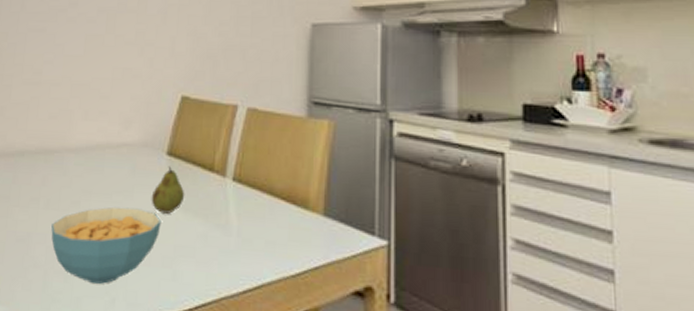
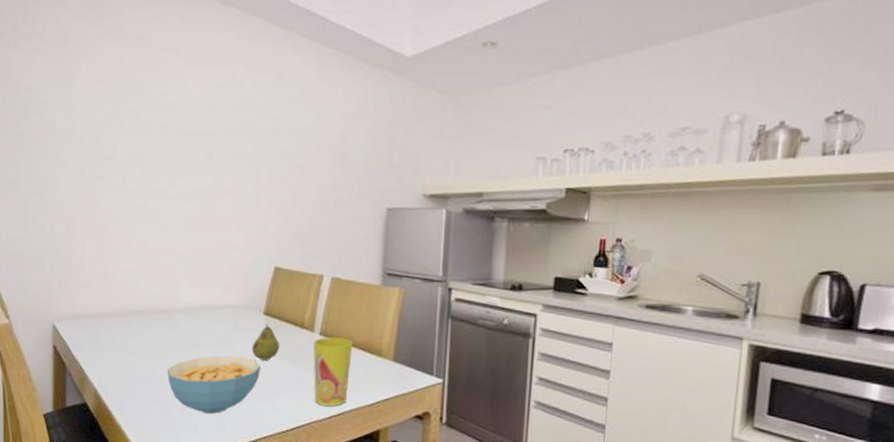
cup: none [224,183,274,277] -> present [313,337,353,406]

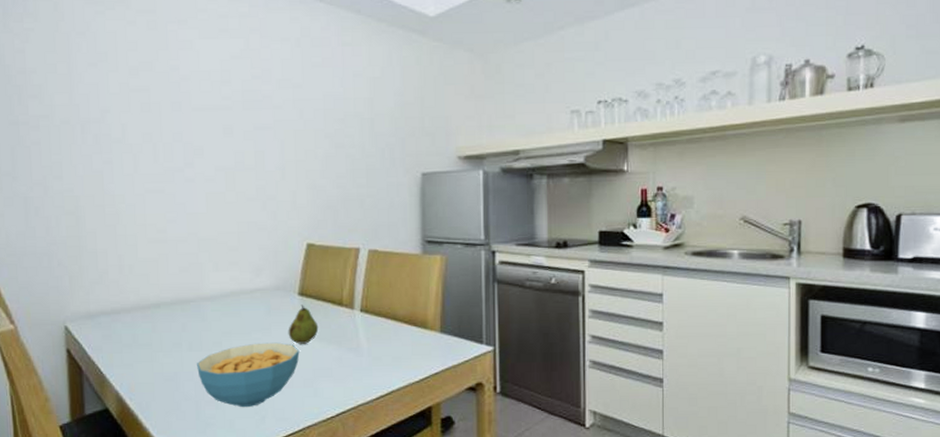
cup: present [313,337,353,406] -> none [355,312,397,386]

